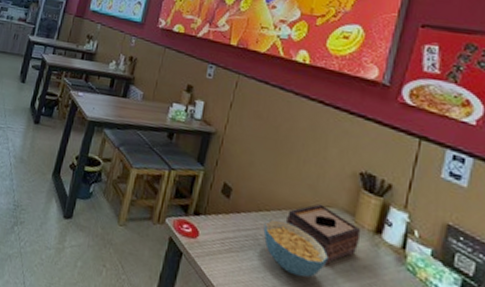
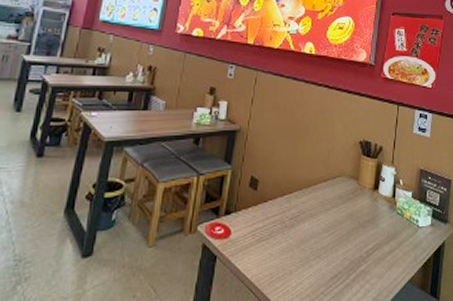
cereal bowl: present [263,219,328,278] -> none [288,199,341,246]
tissue box: present [285,204,361,265] -> none [306,176,364,228]

